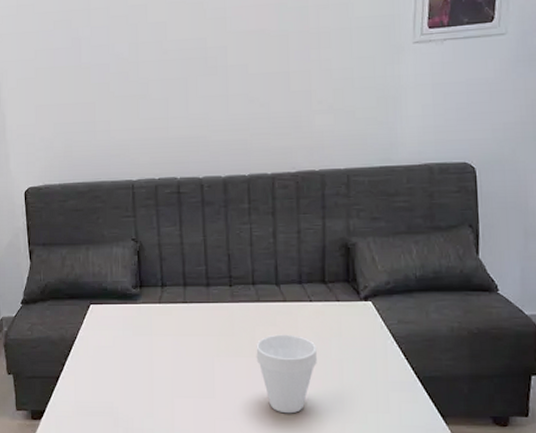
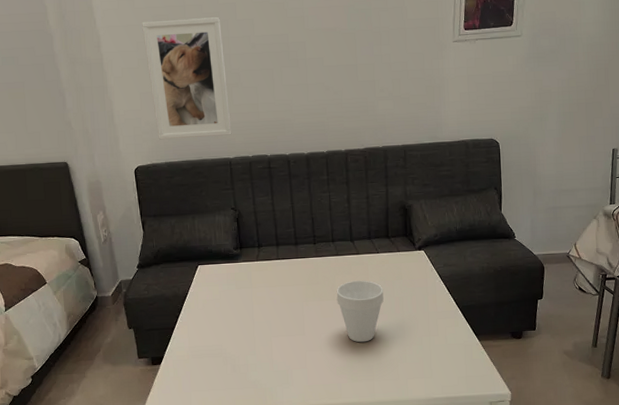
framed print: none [42,21,136,158] -> present [142,17,232,140]

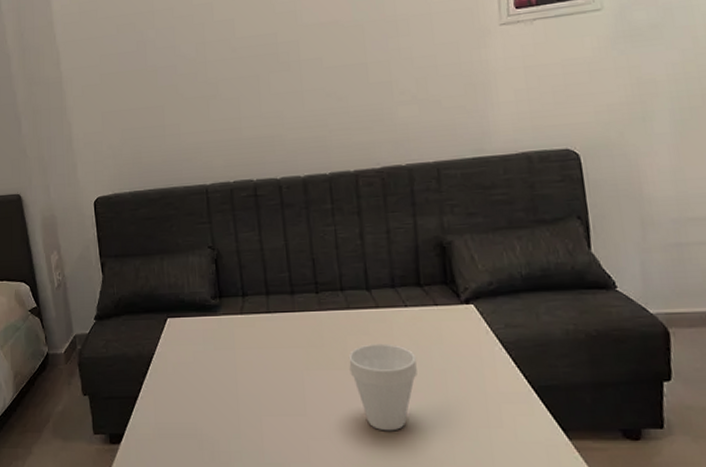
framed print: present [142,17,232,140] -> none [105,20,208,166]

